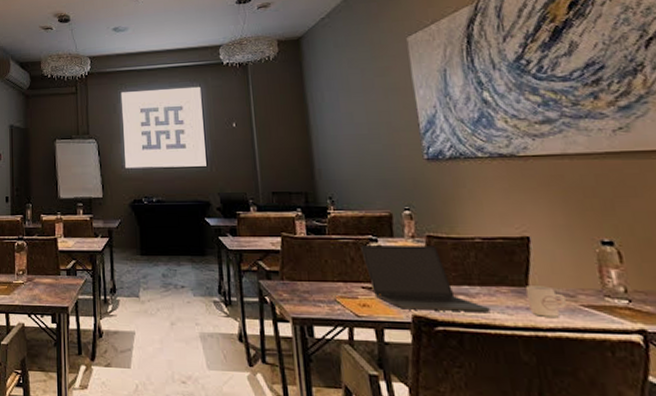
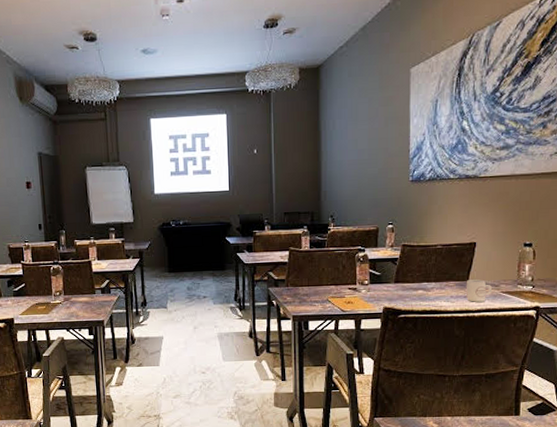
laptop: present [361,245,491,312] -> none [351,253,439,304]

